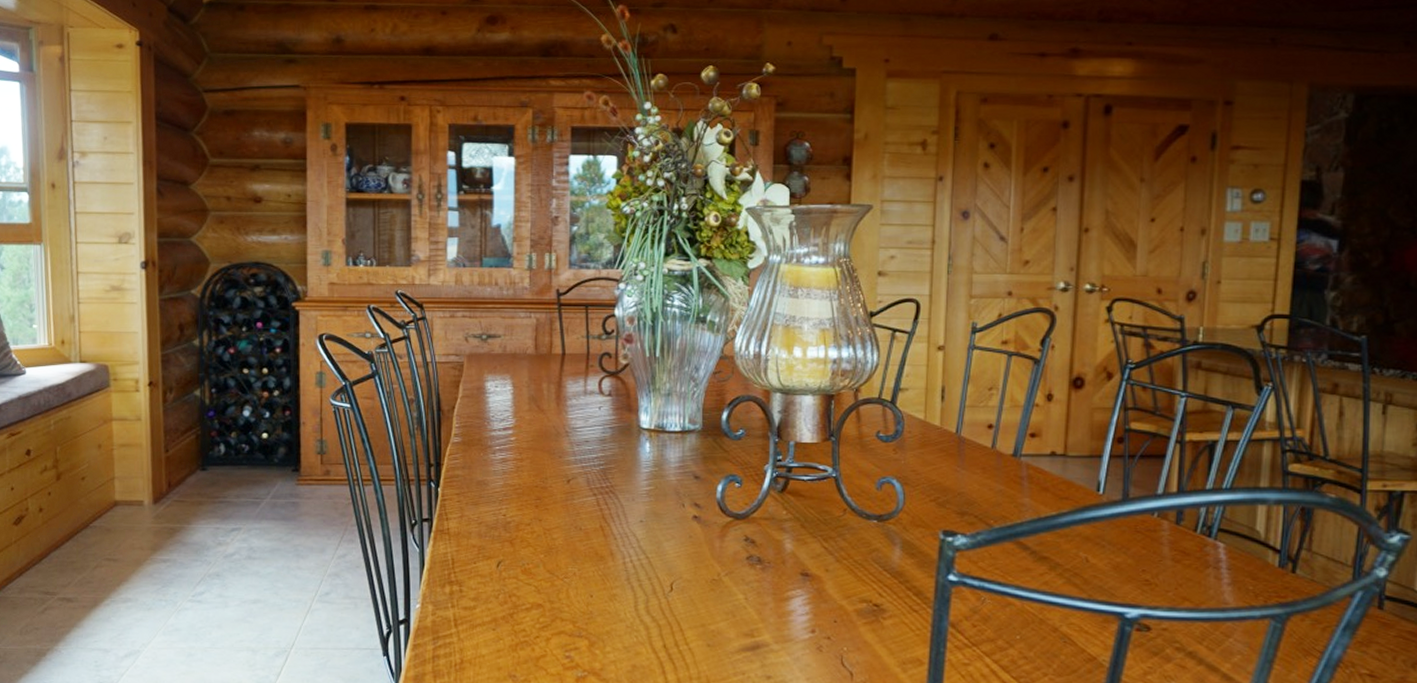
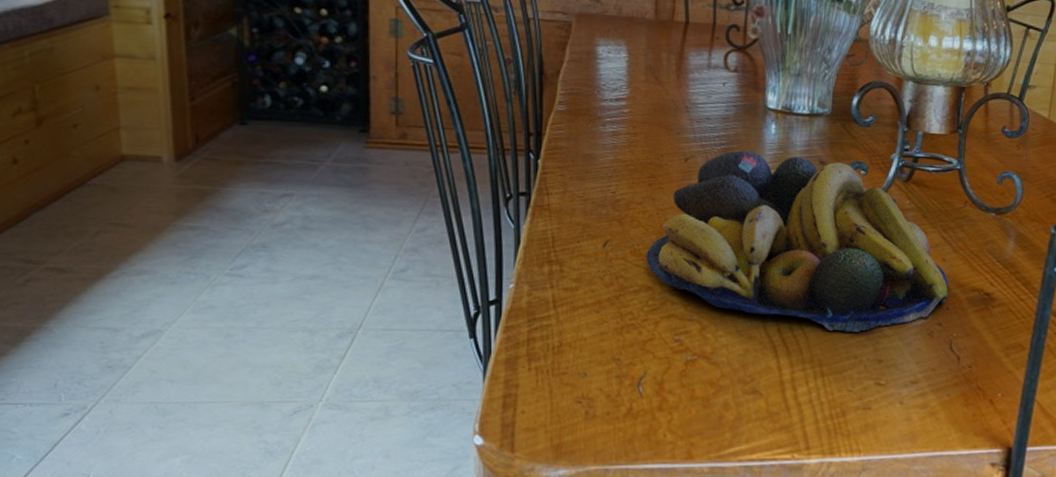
fruit bowl: none [535,470,834,648] -> present [646,150,948,333]

